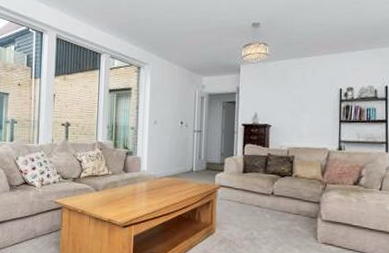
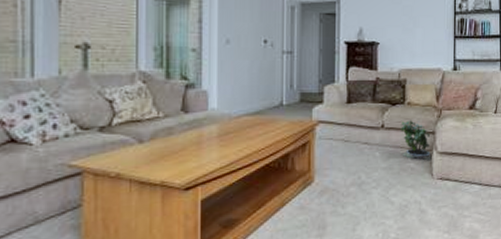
potted plant: none [288,190,317,227] -> present [401,120,432,161]

